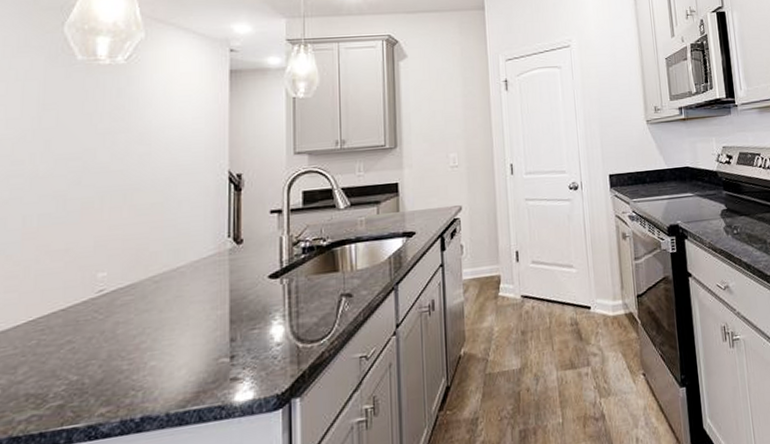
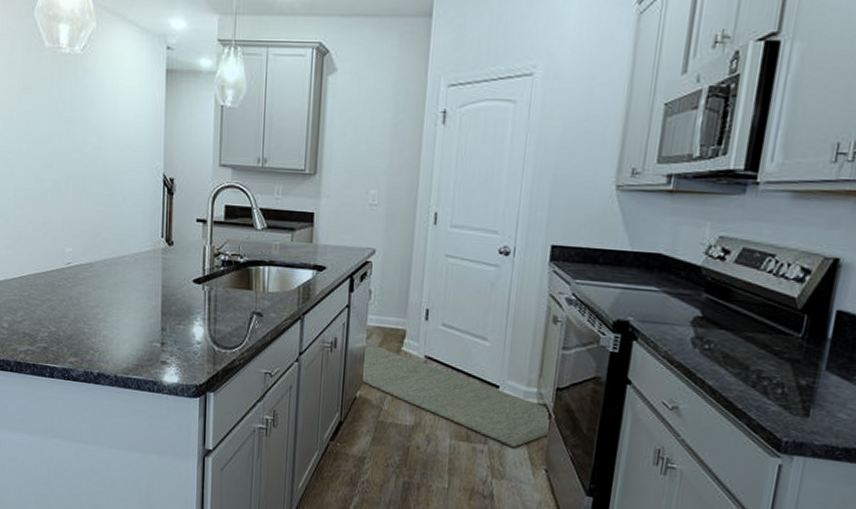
rug: none [464,296,641,362] -> present [361,342,551,448]

